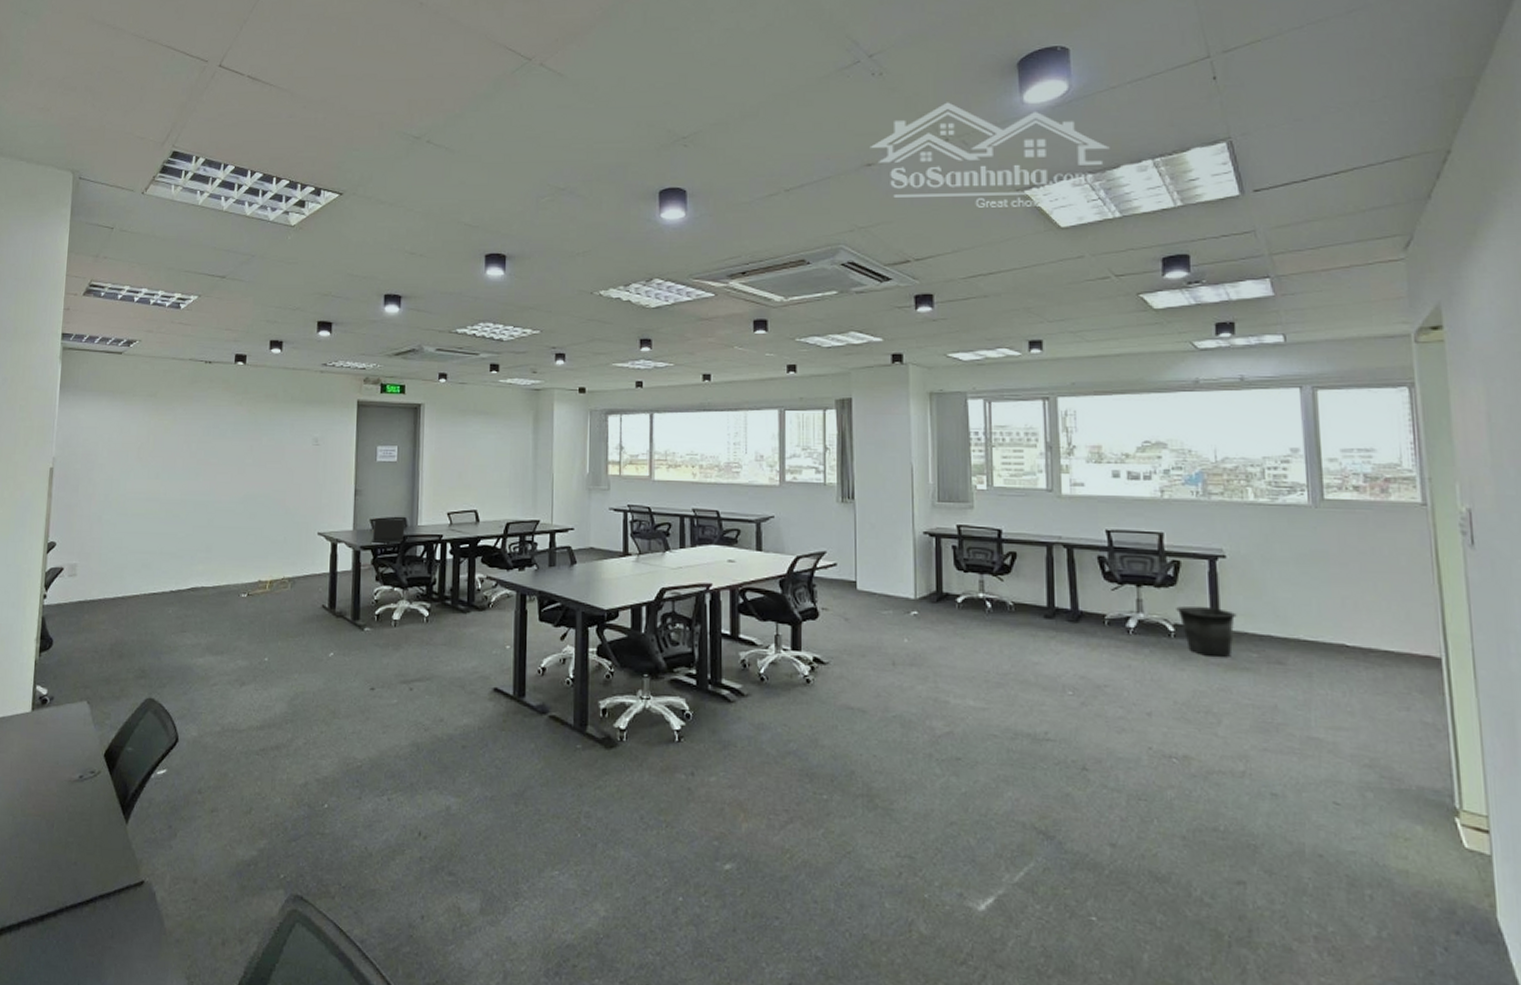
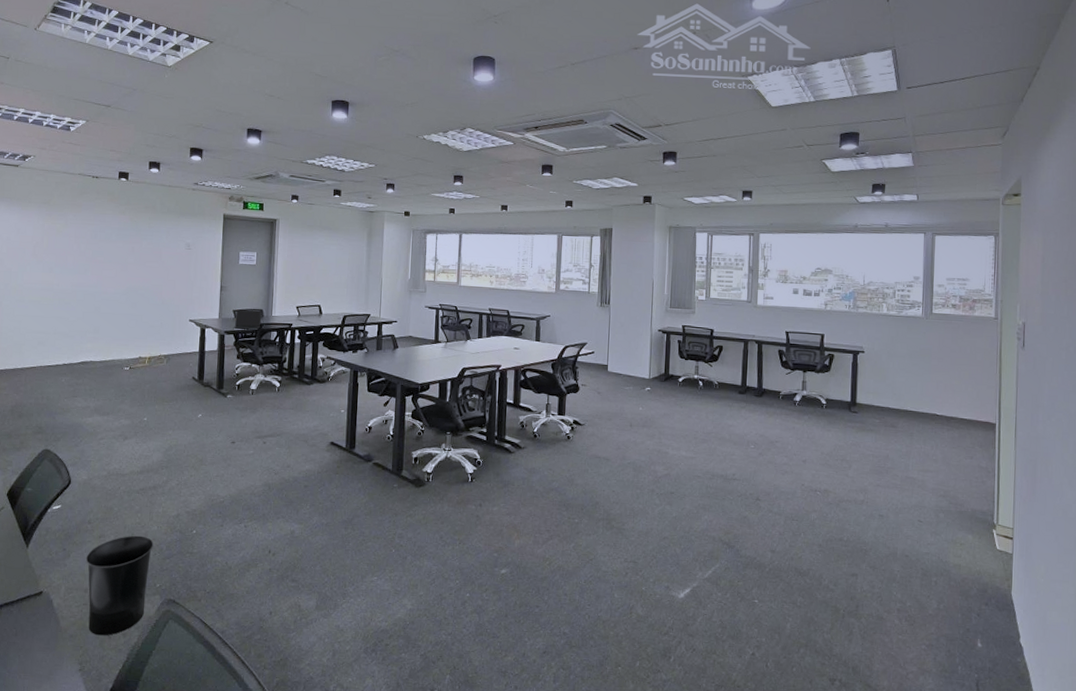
waste bin: none [195,809,276,942] -> present [85,535,154,636]
waste bin: present [1176,605,1237,657] -> none [828,386,868,422]

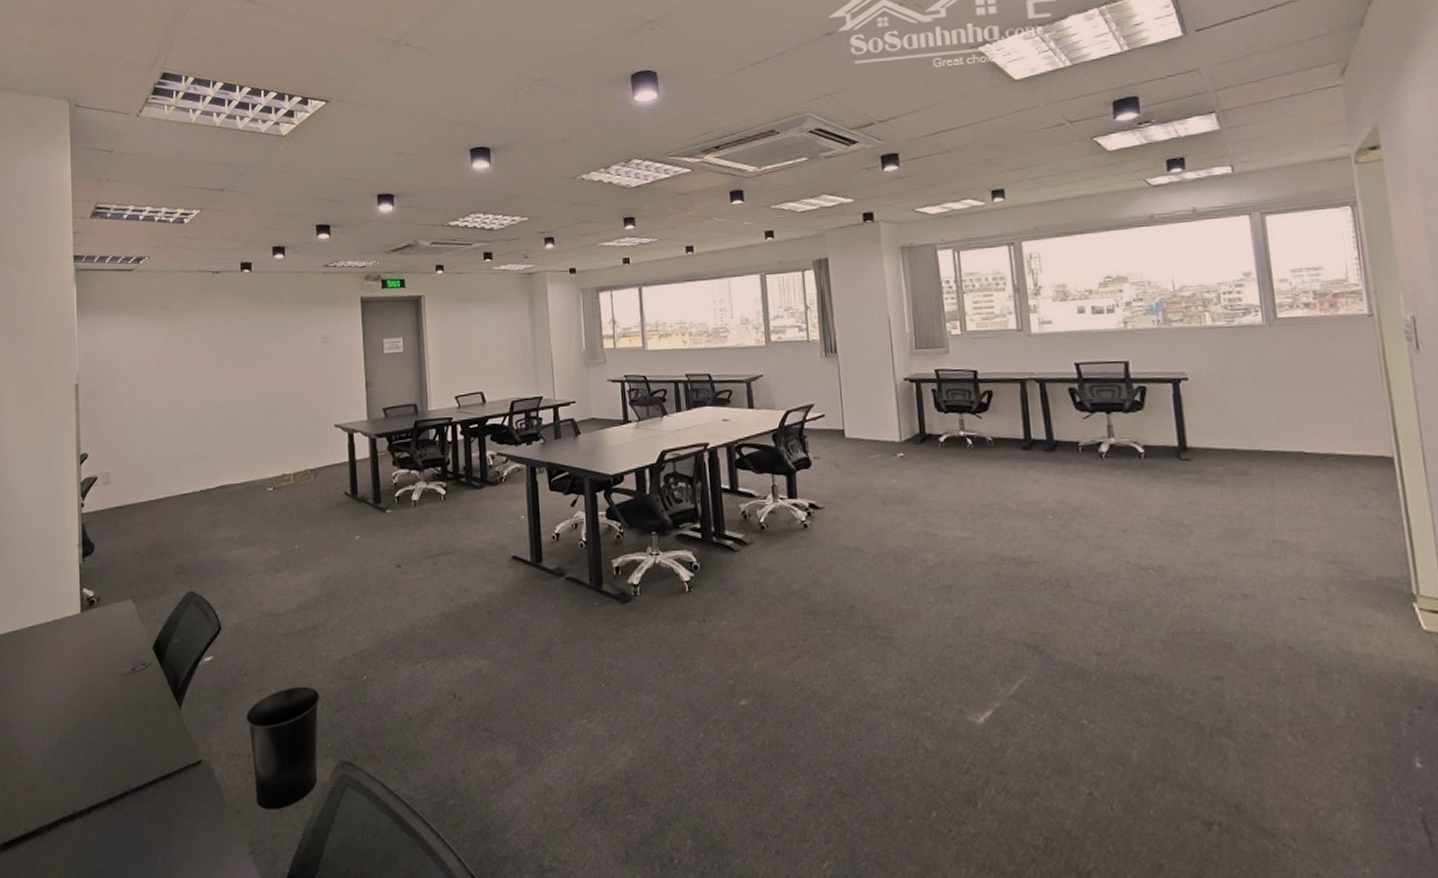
laptop: present [233,309,262,330] -> none [384,406,417,431]

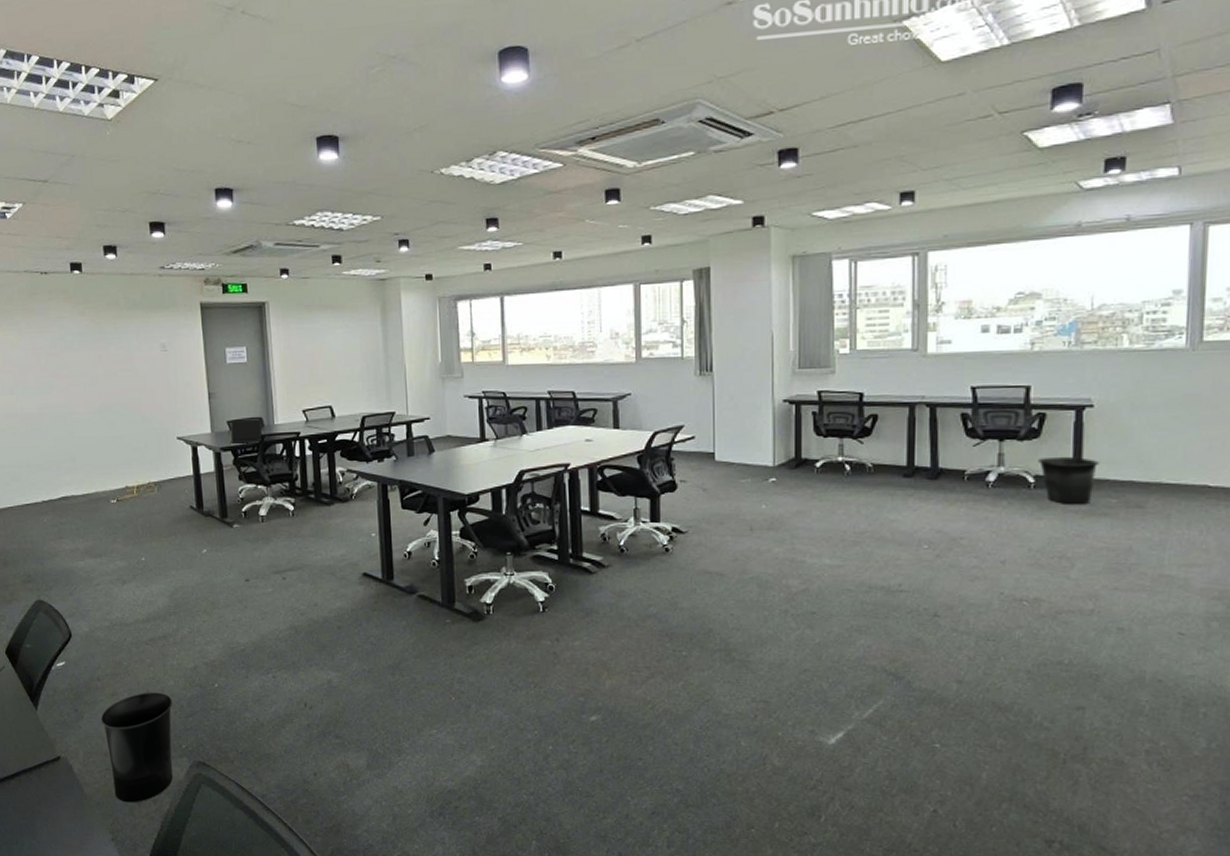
laptop: none [384,406,417,431] -> present [229,419,263,445]
waste bin: none [1144,426,1201,473] -> present [1038,456,1099,504]

